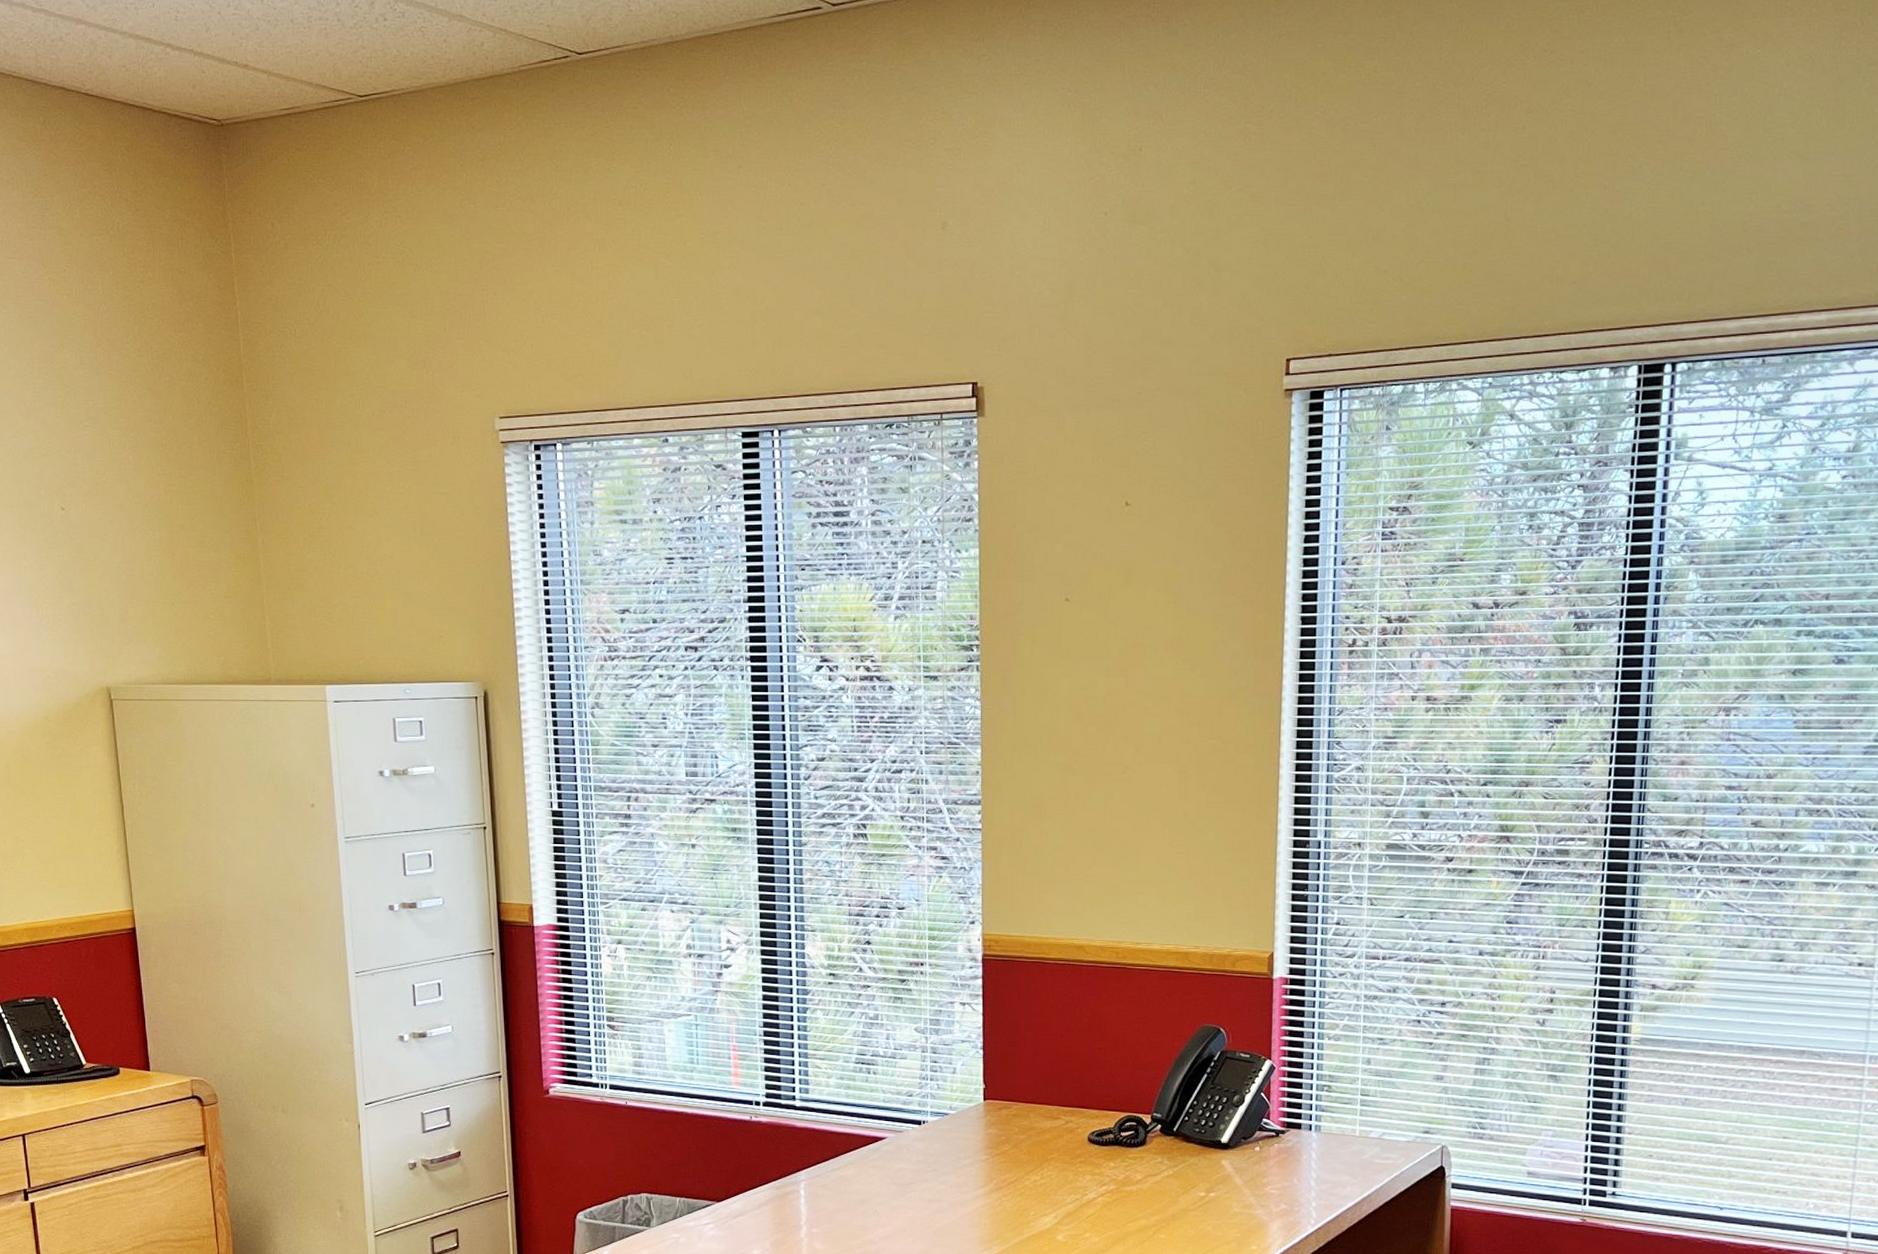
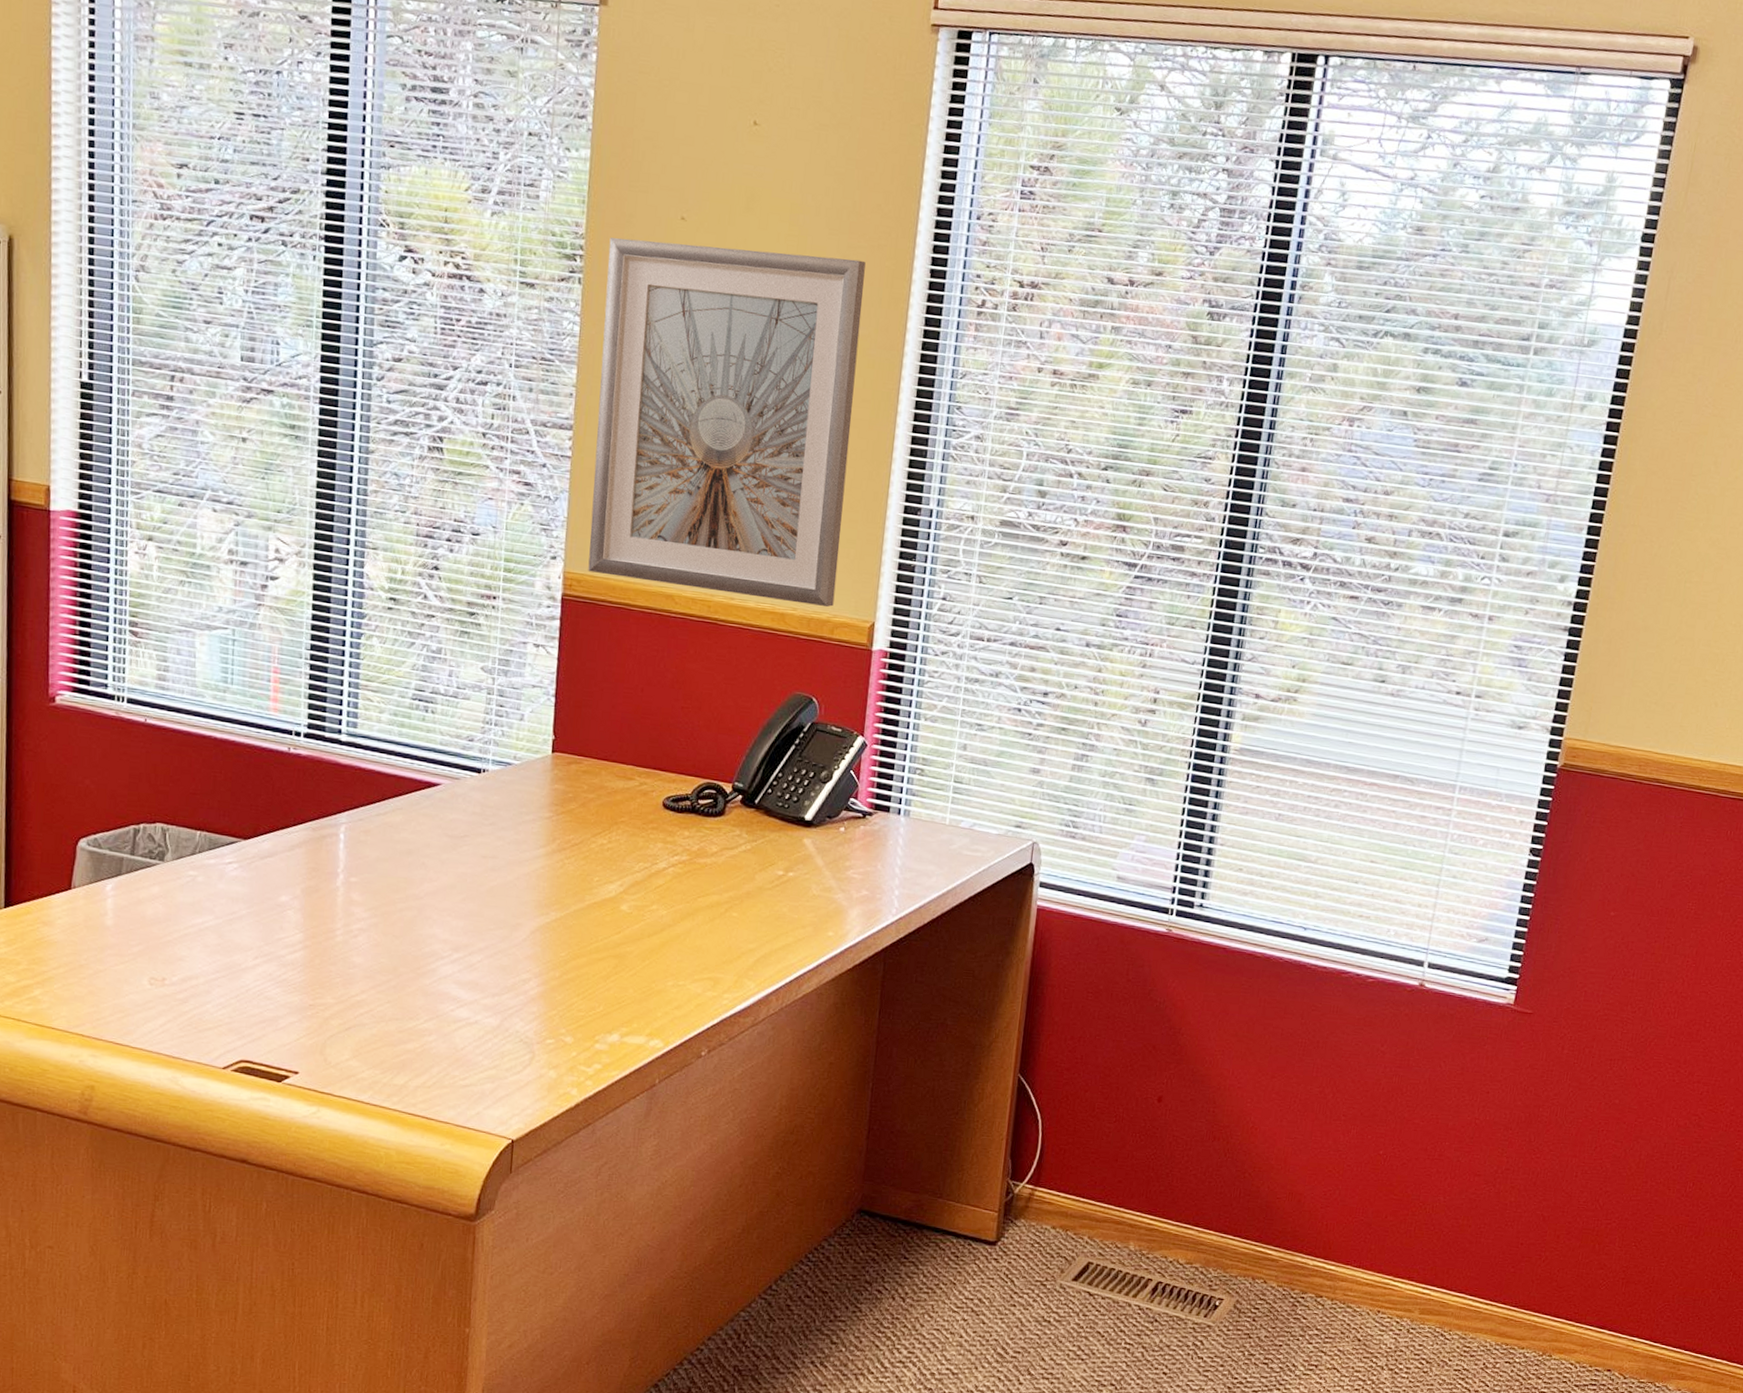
picture frame: none [1002,617,1240,943] -> present [588,237,866,608]

